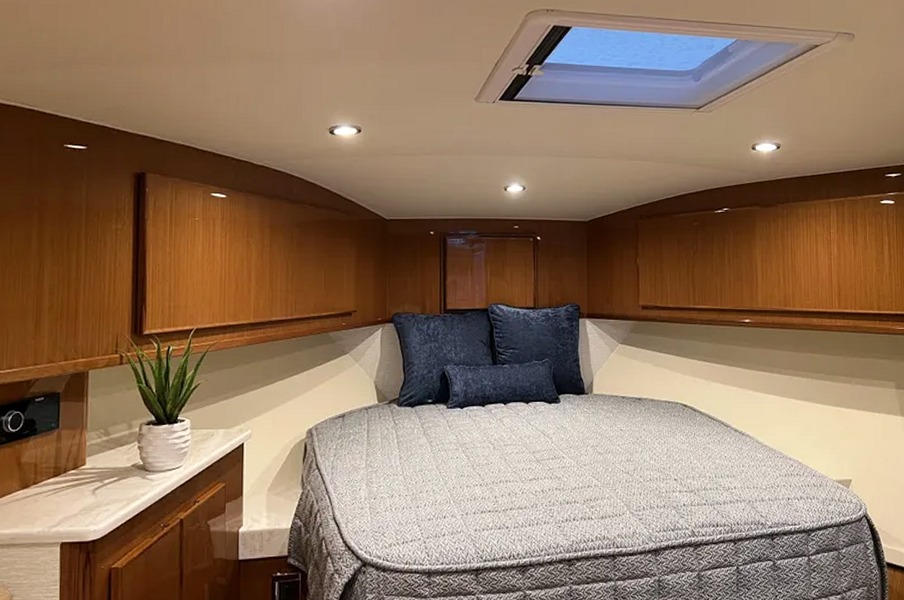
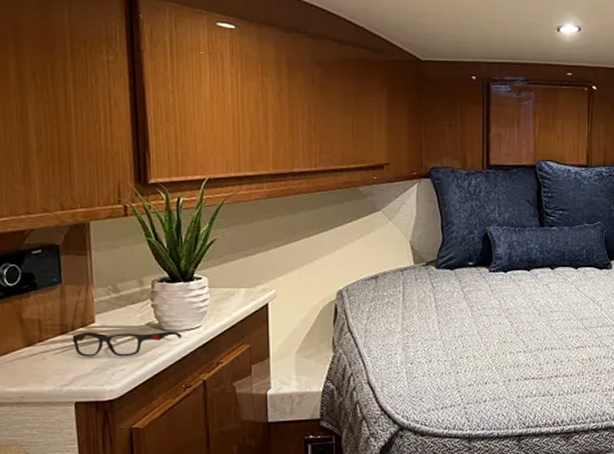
sunglasses: none [64,471,164,498] -> present [72,331,183,357]

